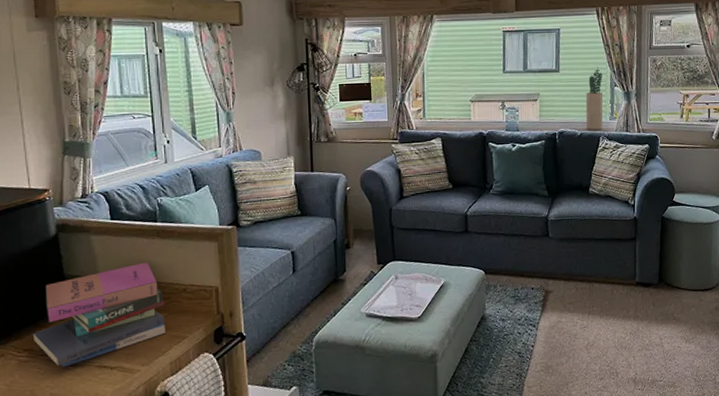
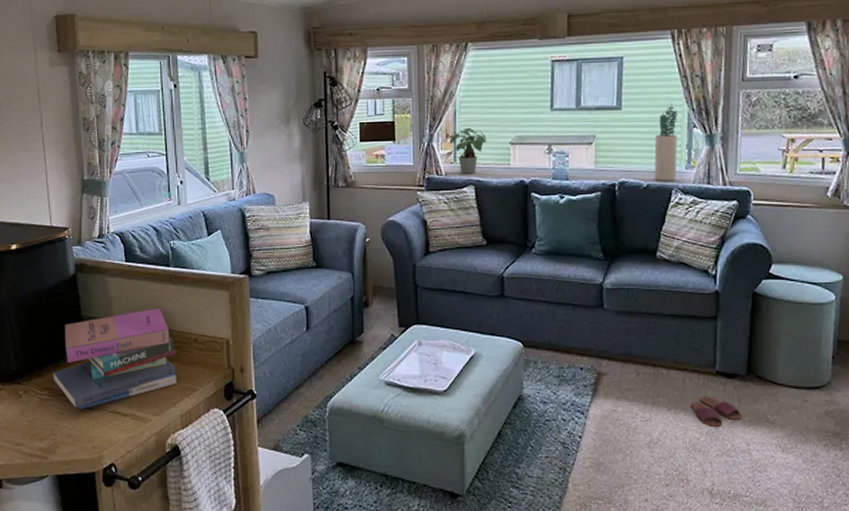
potted plant: none [419,87,451,128] -> present [450,127,487,174]
slippers: none [618,303,656,327] -> present [691,396,742,426]

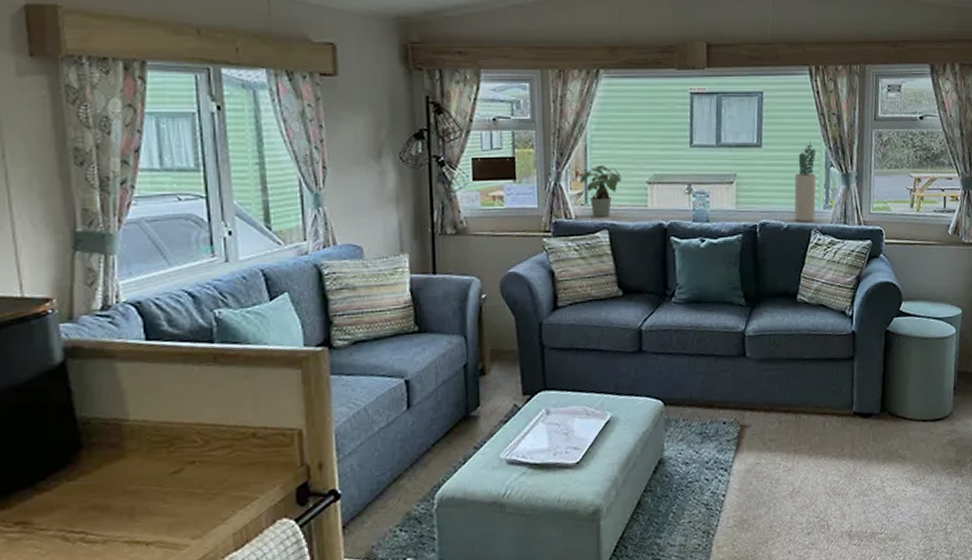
books: present [52,308,176,409] -> none [28,397,226,545]
slippers: present [691,396,742,426] -> none [831,438,877,468]

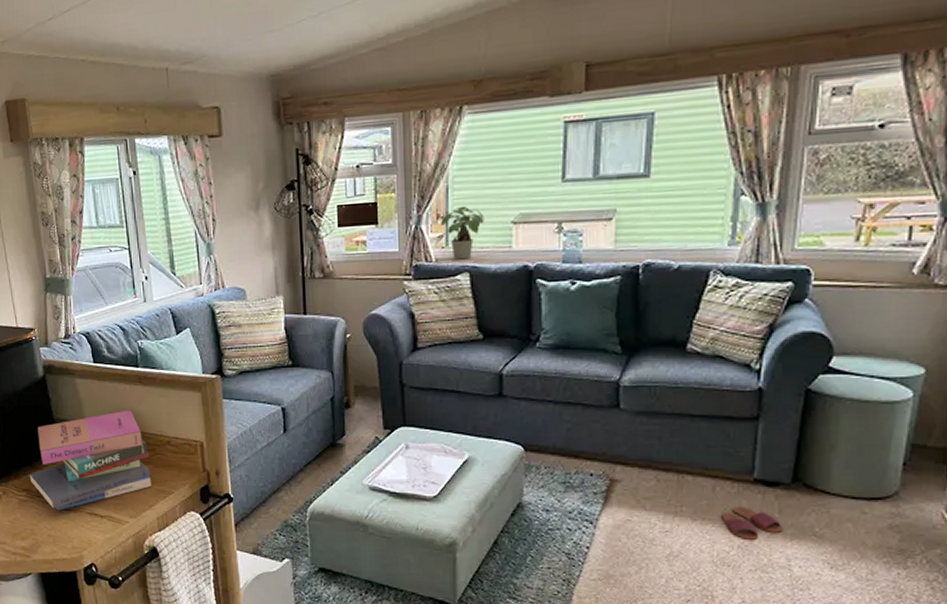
books: none [28,397,226,545] -> present [29,410,151,510]
vase: present [794,142,817,223] -> none [687,167,723,262]
slippers: none [831,438,877,468] -> present [722,506,783,540]

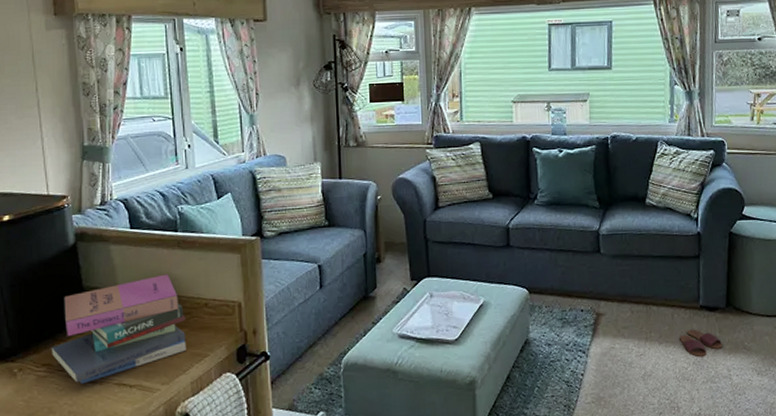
potted plant: present [441,205,484,260] -> none [456,87,491,132]

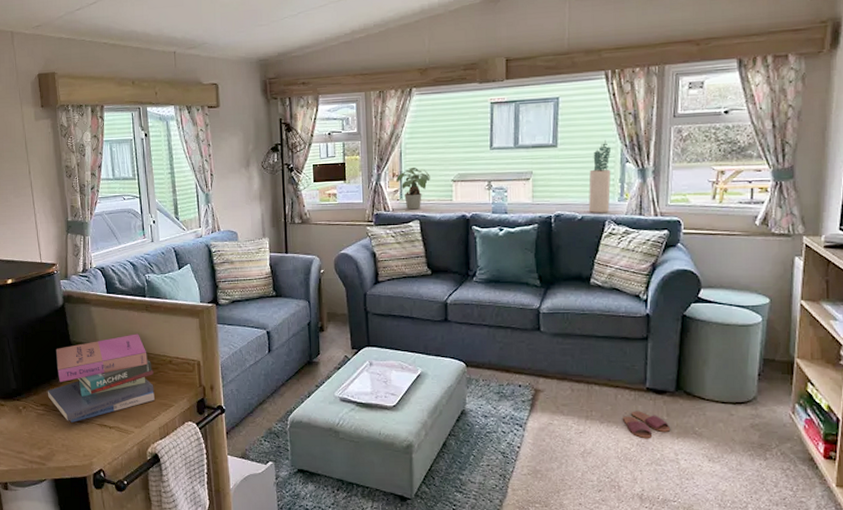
potted plant: none [456,87,491,132] -> present [396,166,430,210]
vase: none [641,63,662,135] -> present [588,140,612,214]

